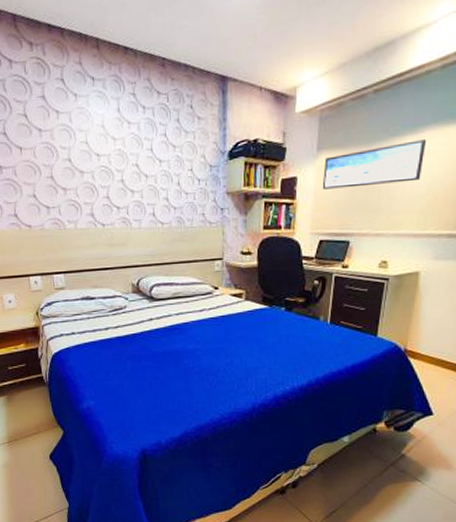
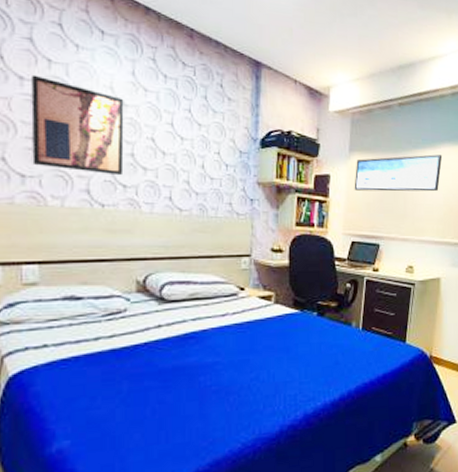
wall art: none [47,125,117,200] -> present [31,74,124,176]

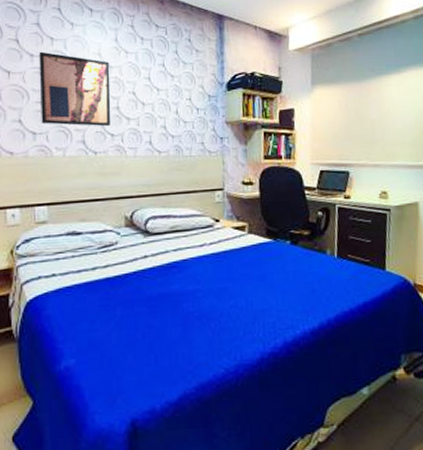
wall art: present [354,154,443,192] -> none [318,79,410,121]

